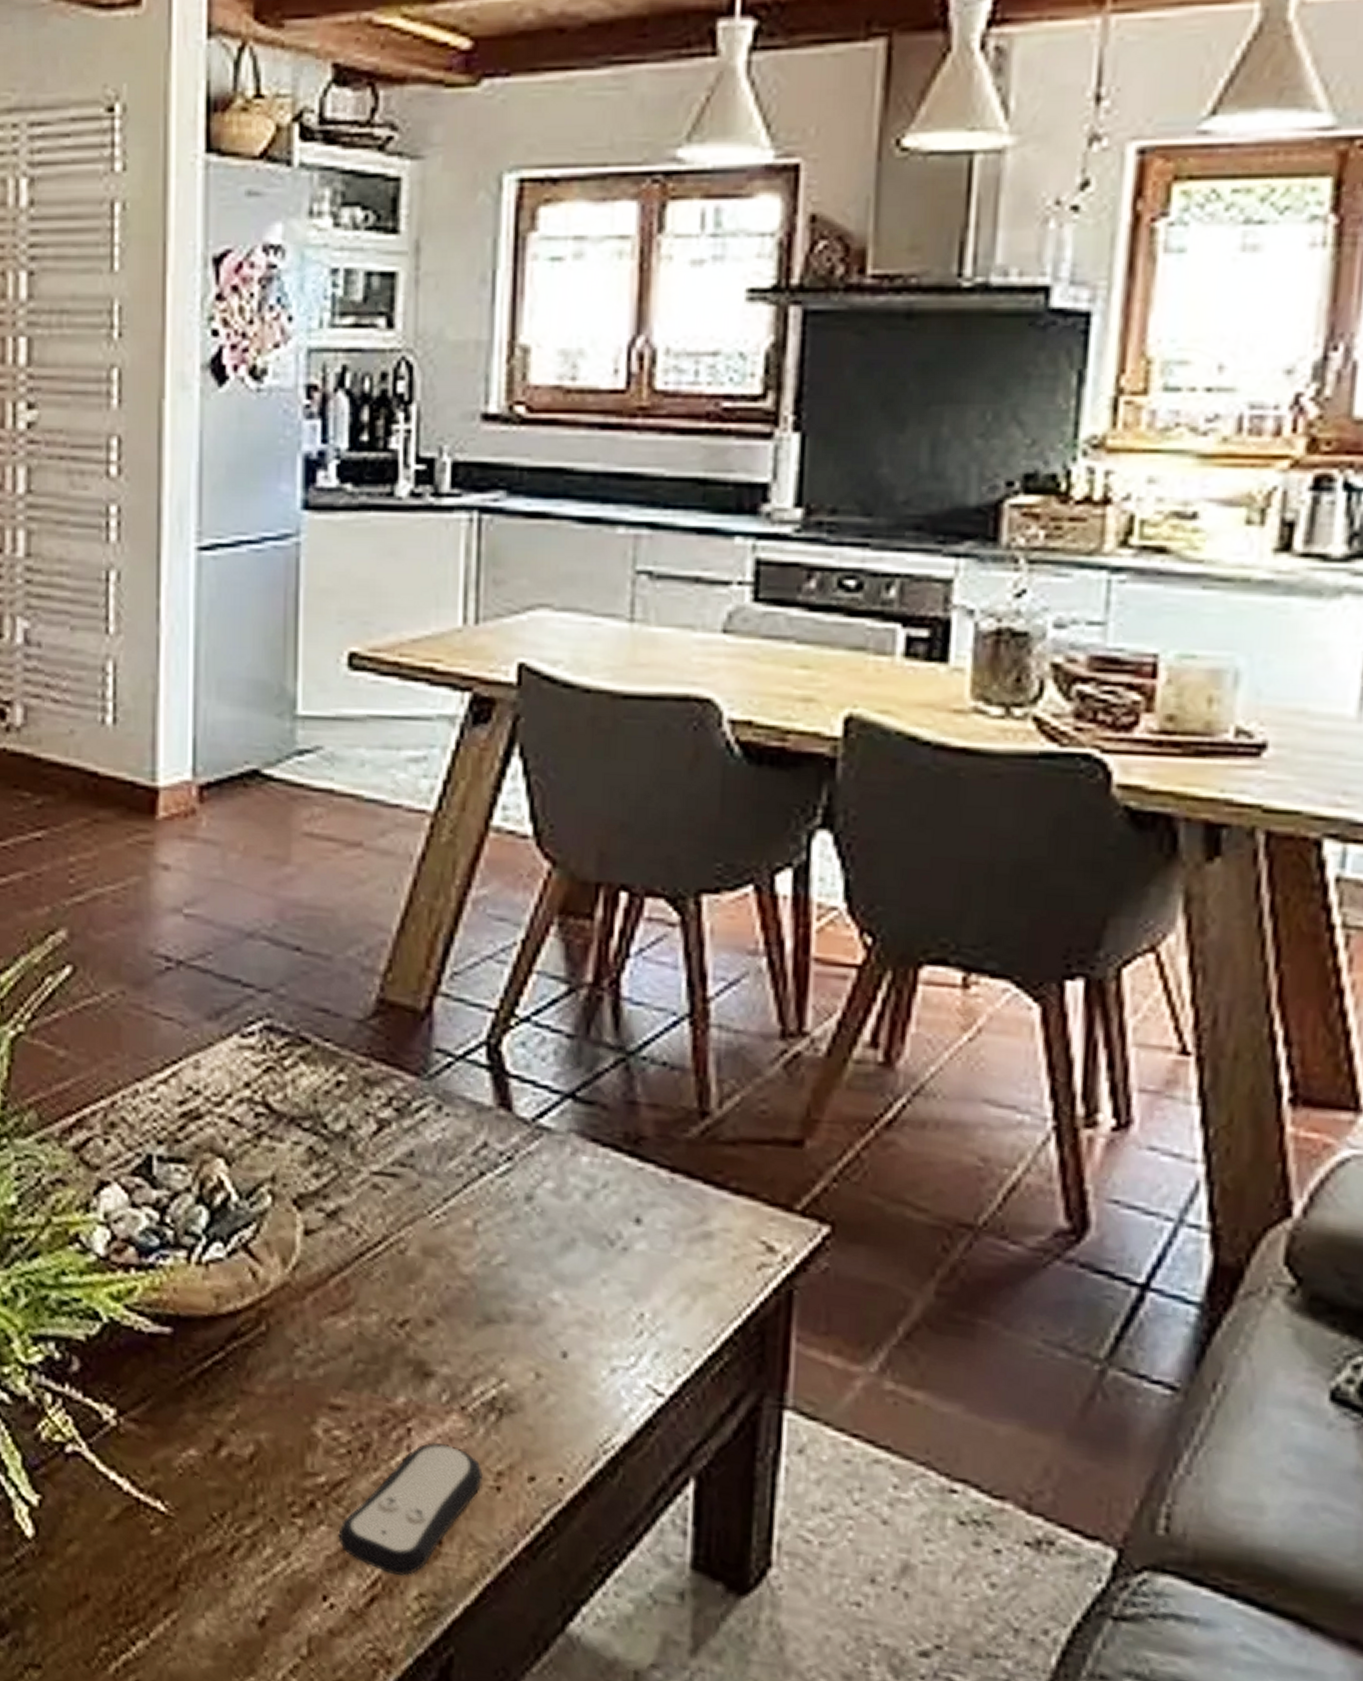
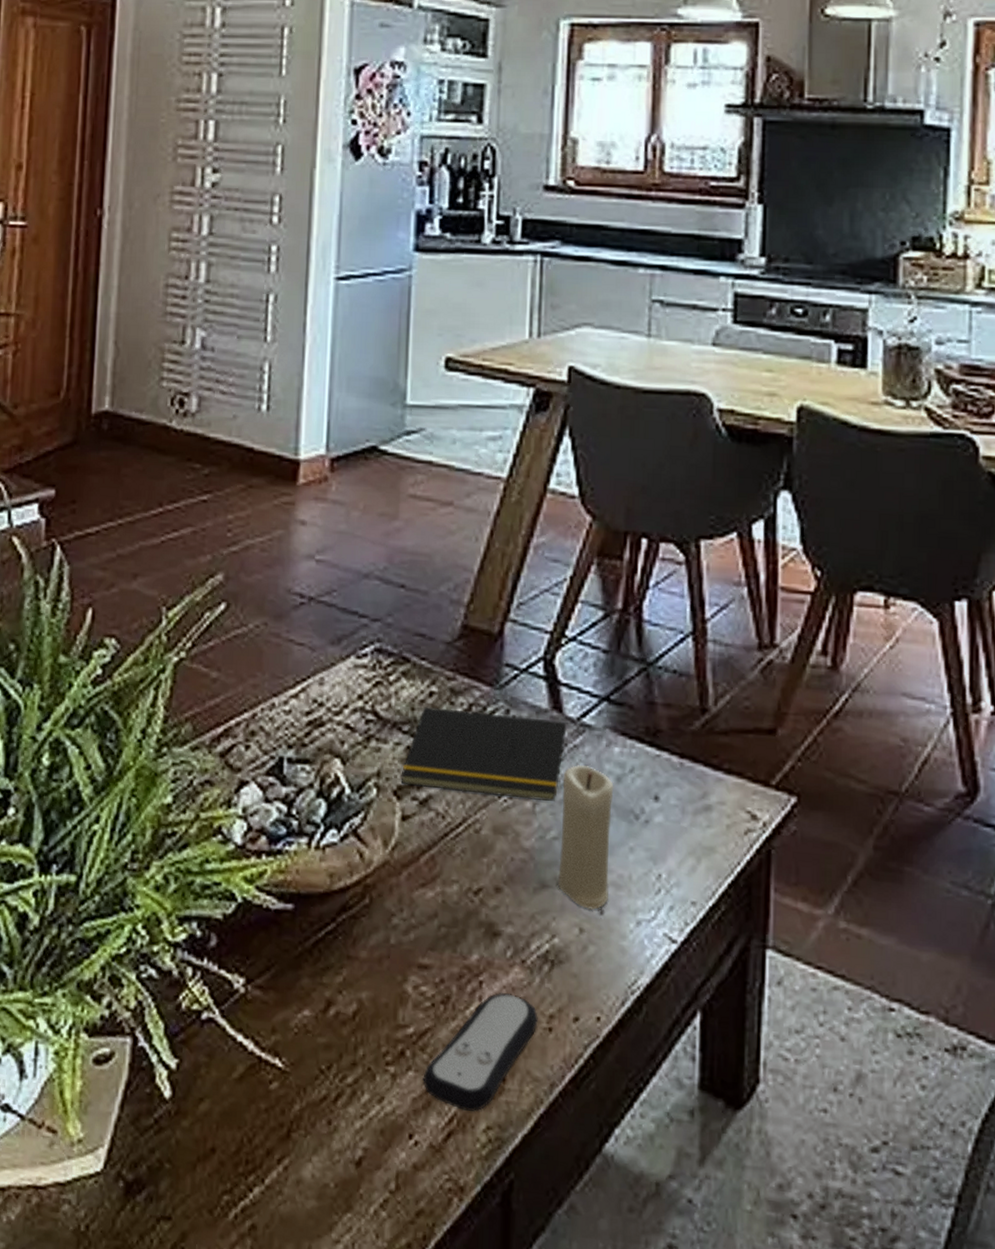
notepad: none [301,1098,518,1220] -> present [400,706,567,801]
candle: none [506,1176,581,1352] -> present [557,765,614,910]

